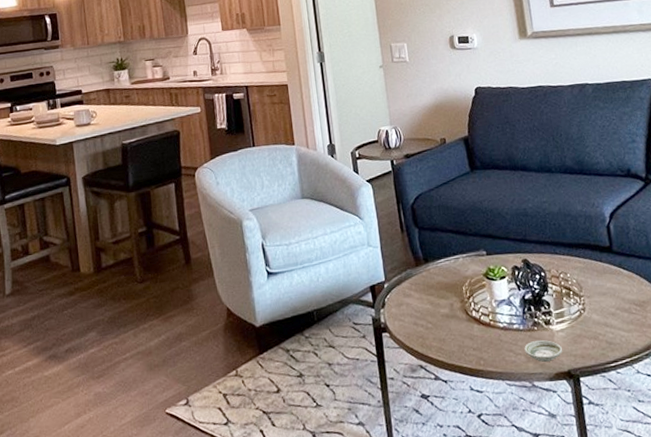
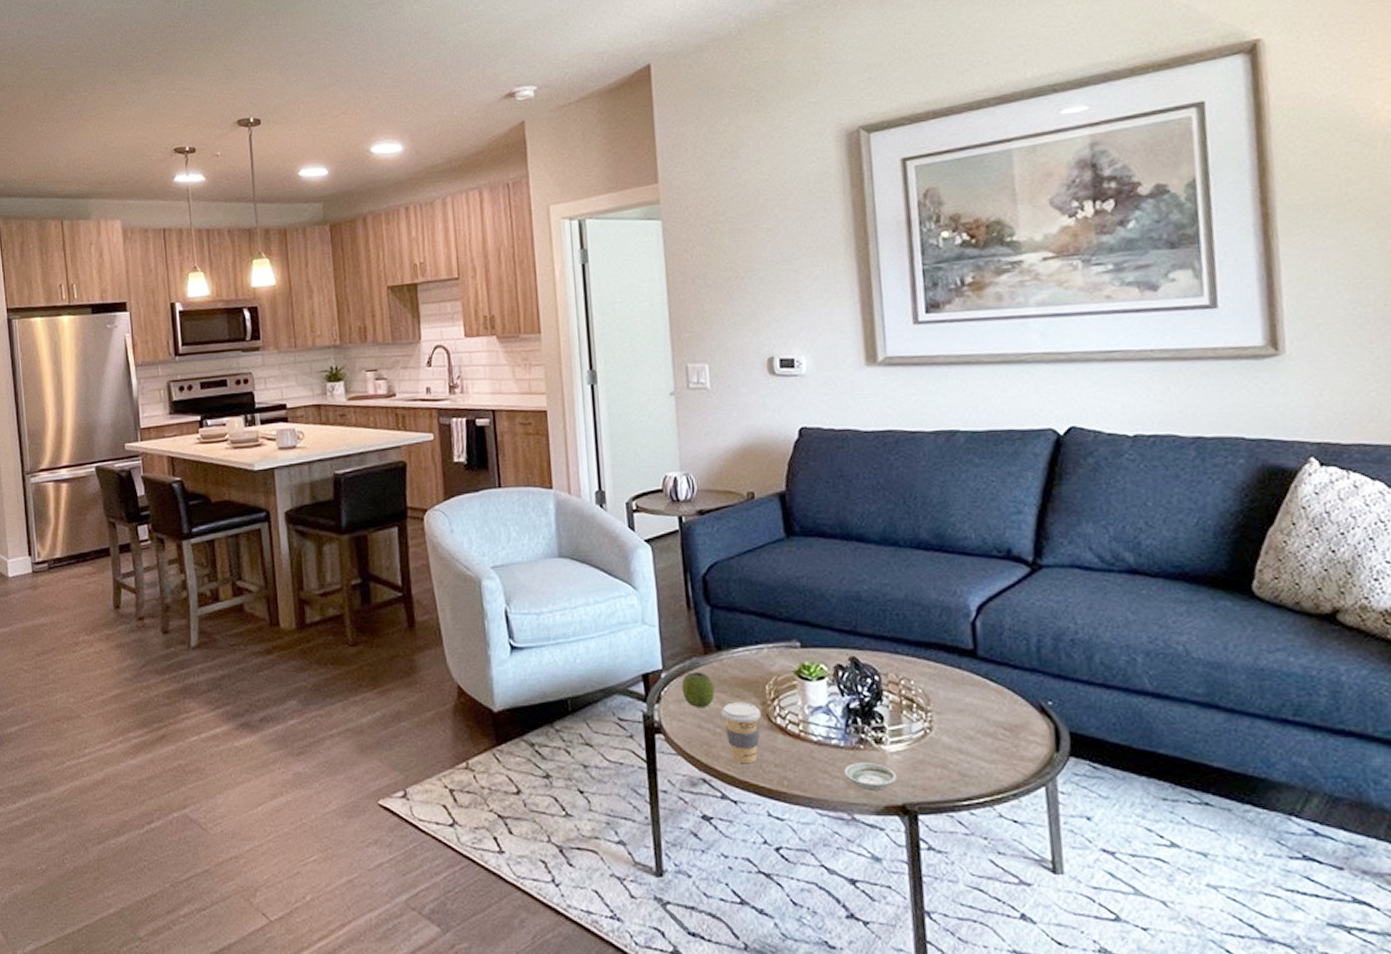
apple: none [400,280,426,309] -> present [681,672,715,707]
coffee cup: none [431,301,461,351] -> present [721,702,762,764]

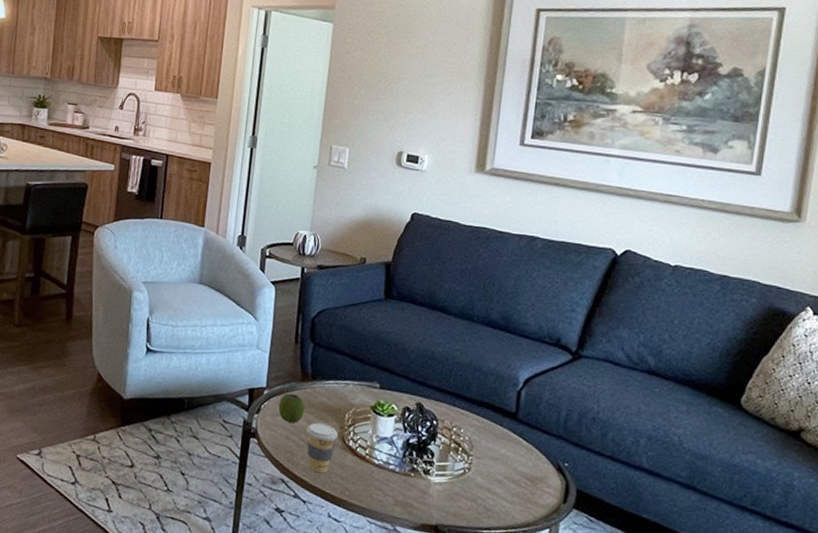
saucer: present [844,763,897,790] -> none [395,486,436,511]

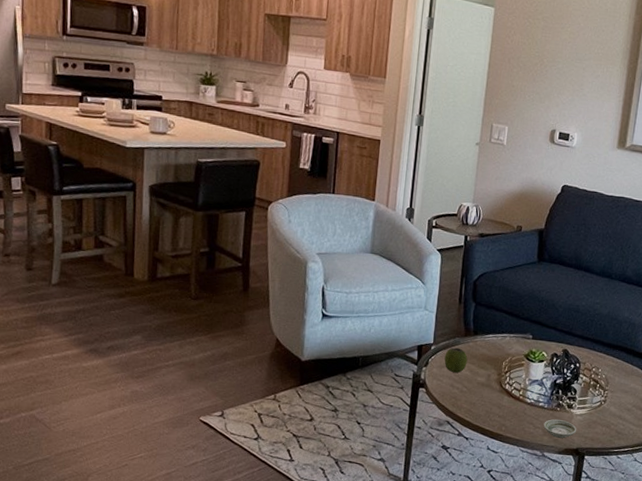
coffee cup: present [306,422,339,474] -> none [468,371,497,414]
saucer: none [395,486,436,511] -> present [543,419,577,438]

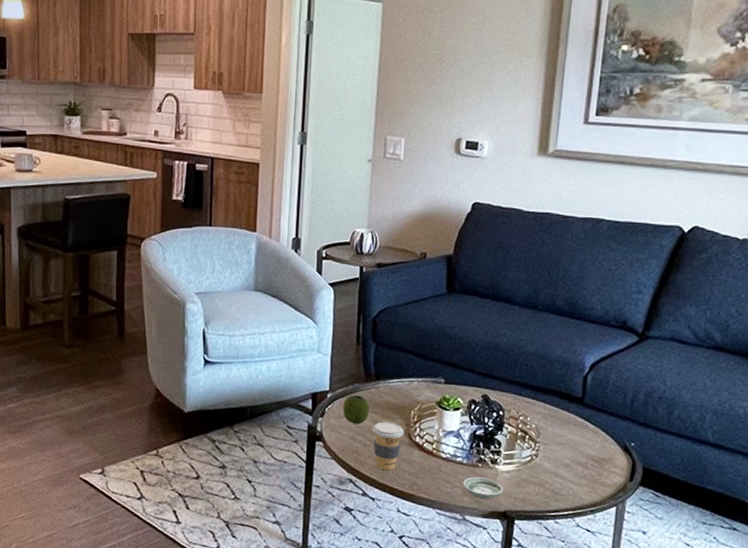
coffee cup: none [468,371,497,414] -> present [372,422,405,471]

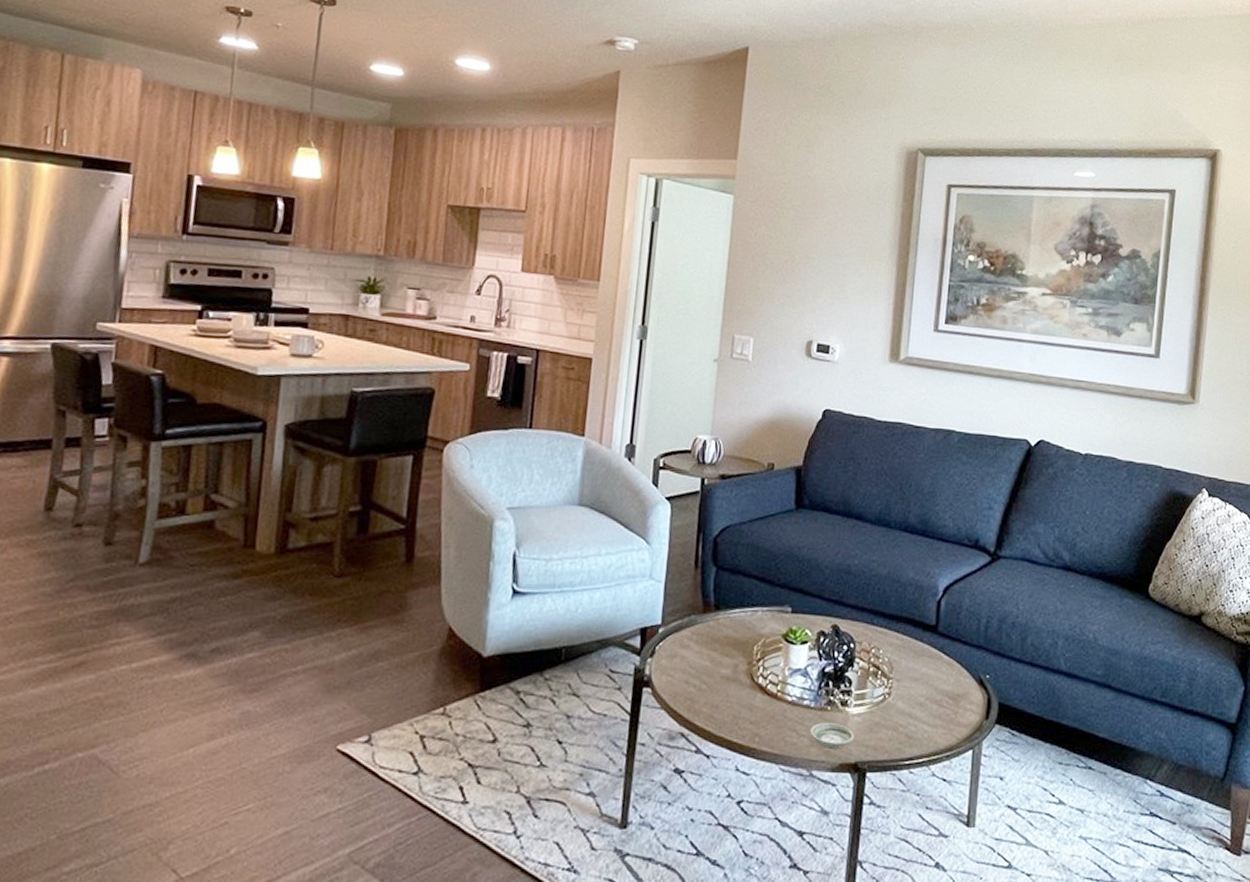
apple: present [343,395,370,424] -> none [676,629,707,664]
coffee cup: present [372,422,405,471] -> none [709,660,746,721]

